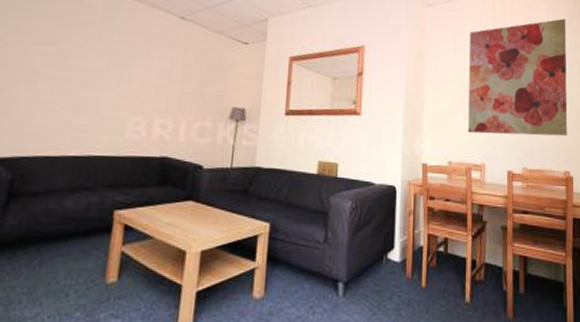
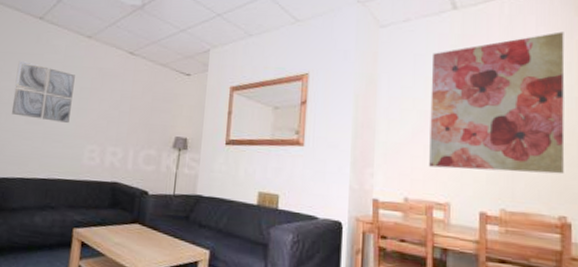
wall art: none [33,19,115,94] -> present [12,60,75,124]

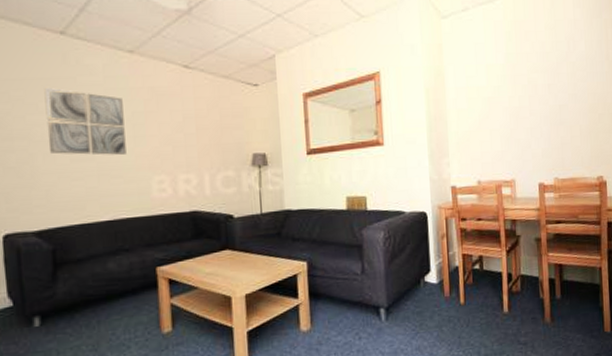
wall art: present [429,31,565,174] -> none [491,12,599,149]

